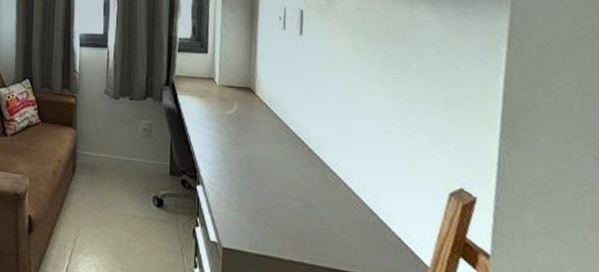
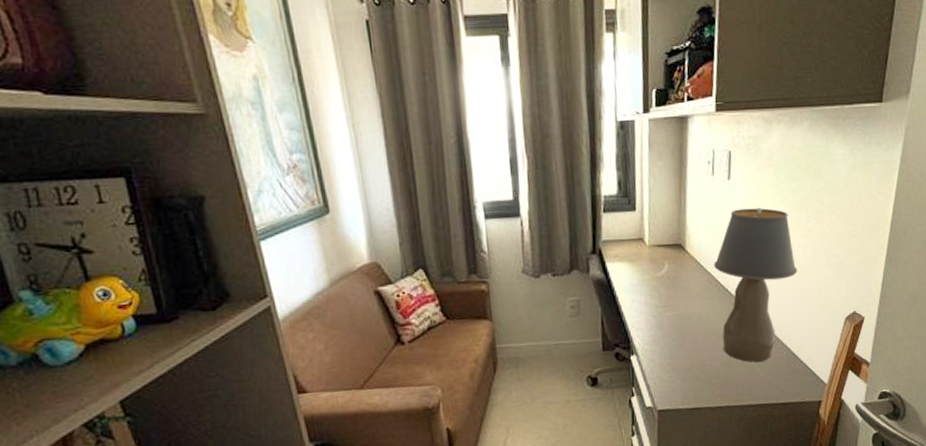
table lamp: none [285,62,383,222] -> present [714,207,797,362]

